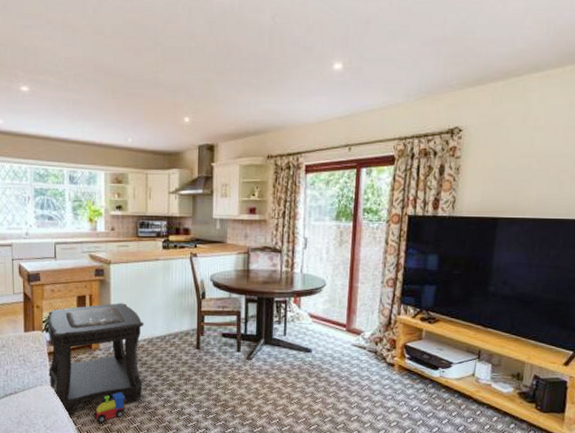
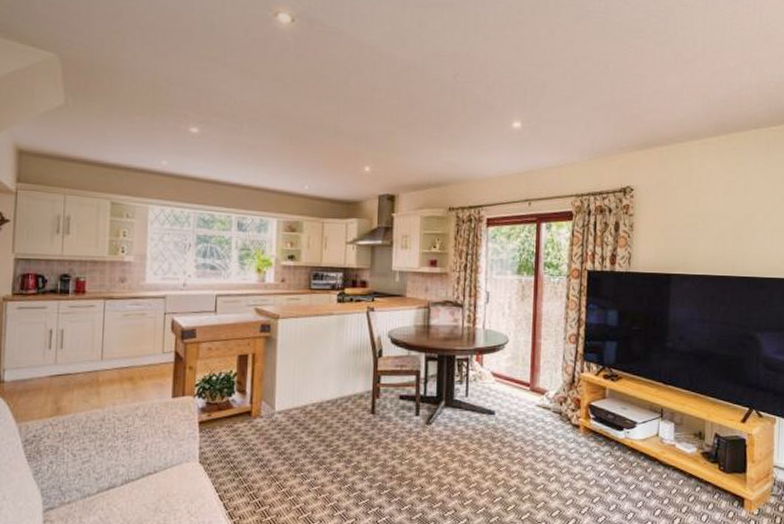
side table: present [48,303,144,418] -> none [197,362,314,501]
toy train: present [94,392,126,424] -> none [250,466,288,507]

